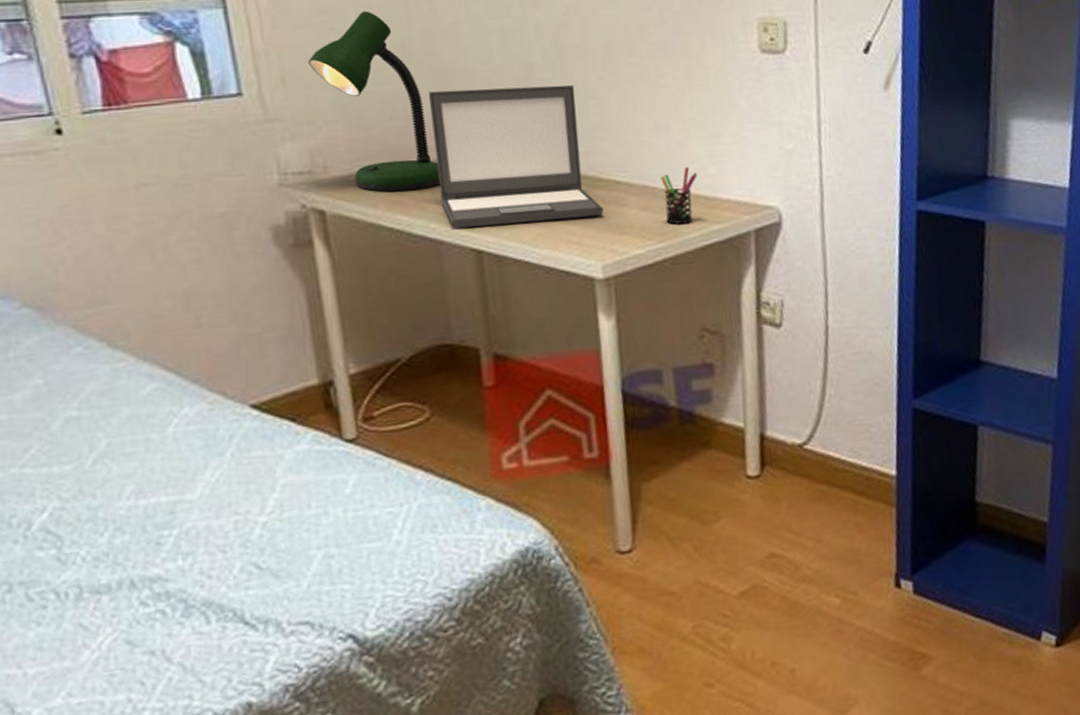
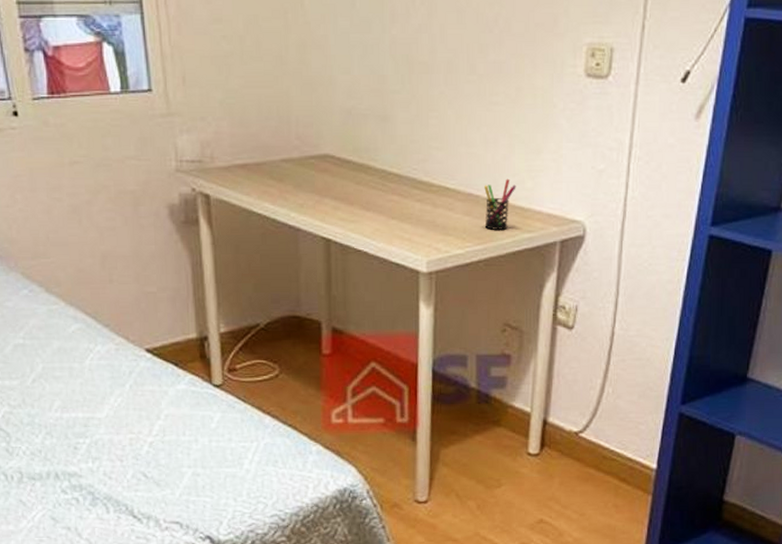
desk lamp: present [307,10,441,192] -> none [204,21,302,182]
laptop: present [429,84,604,228] -> none [298,96,433,218]

